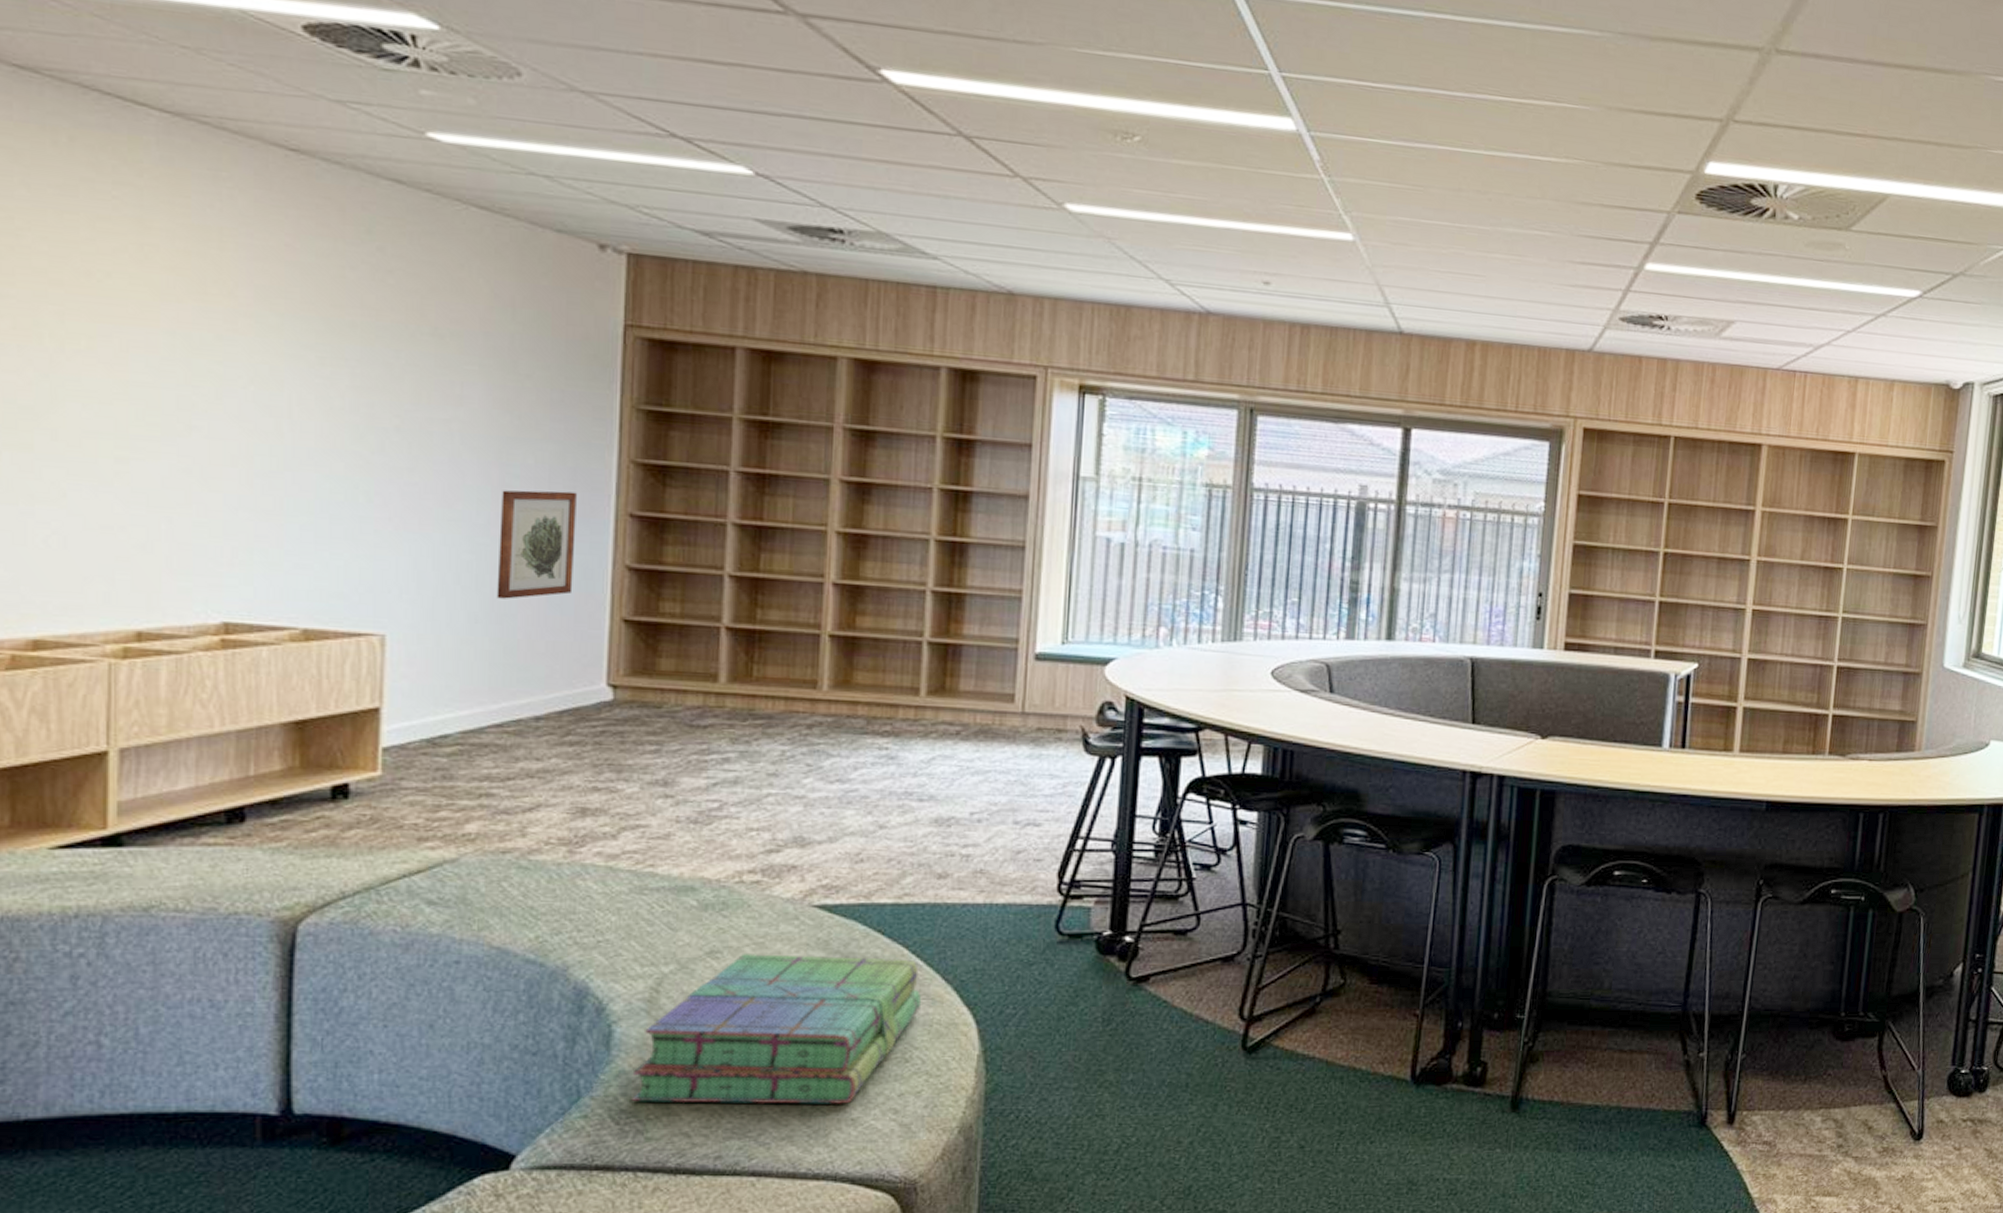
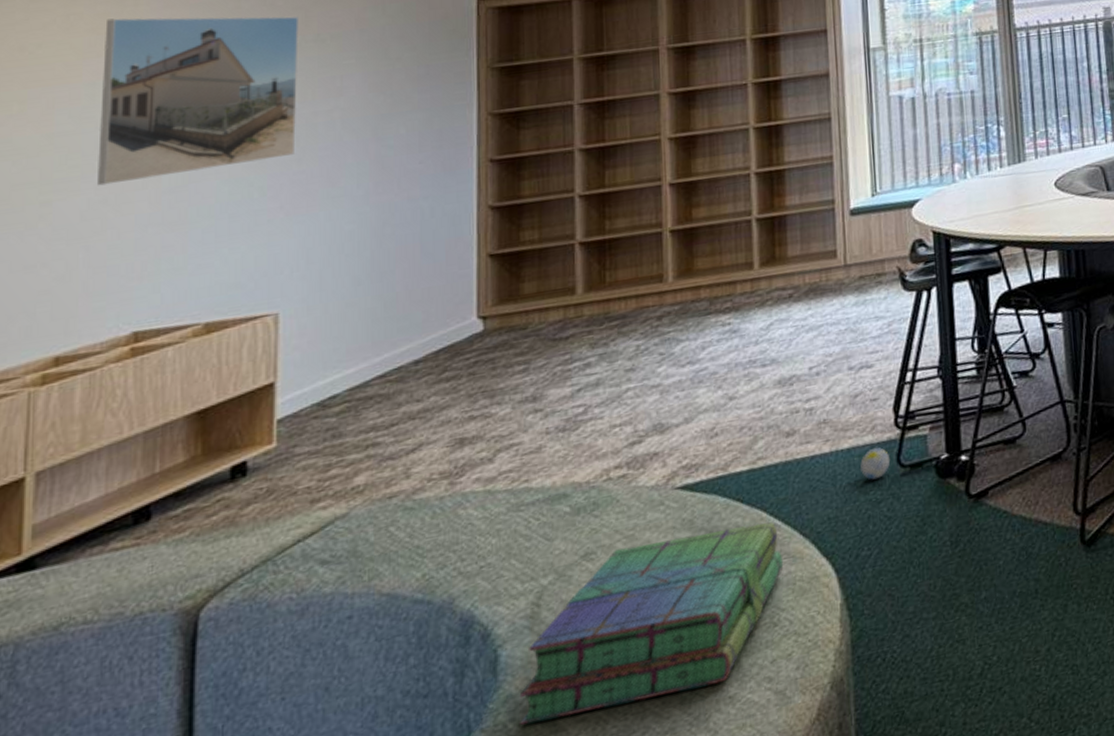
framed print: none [180,259,413,463] -> present [98,16,299,186]
wall art: present [496,490,576,599] -> none [376,150,444,259]
decorative ball: none [1015,909,1049,941] -> present [860,447,891,480]

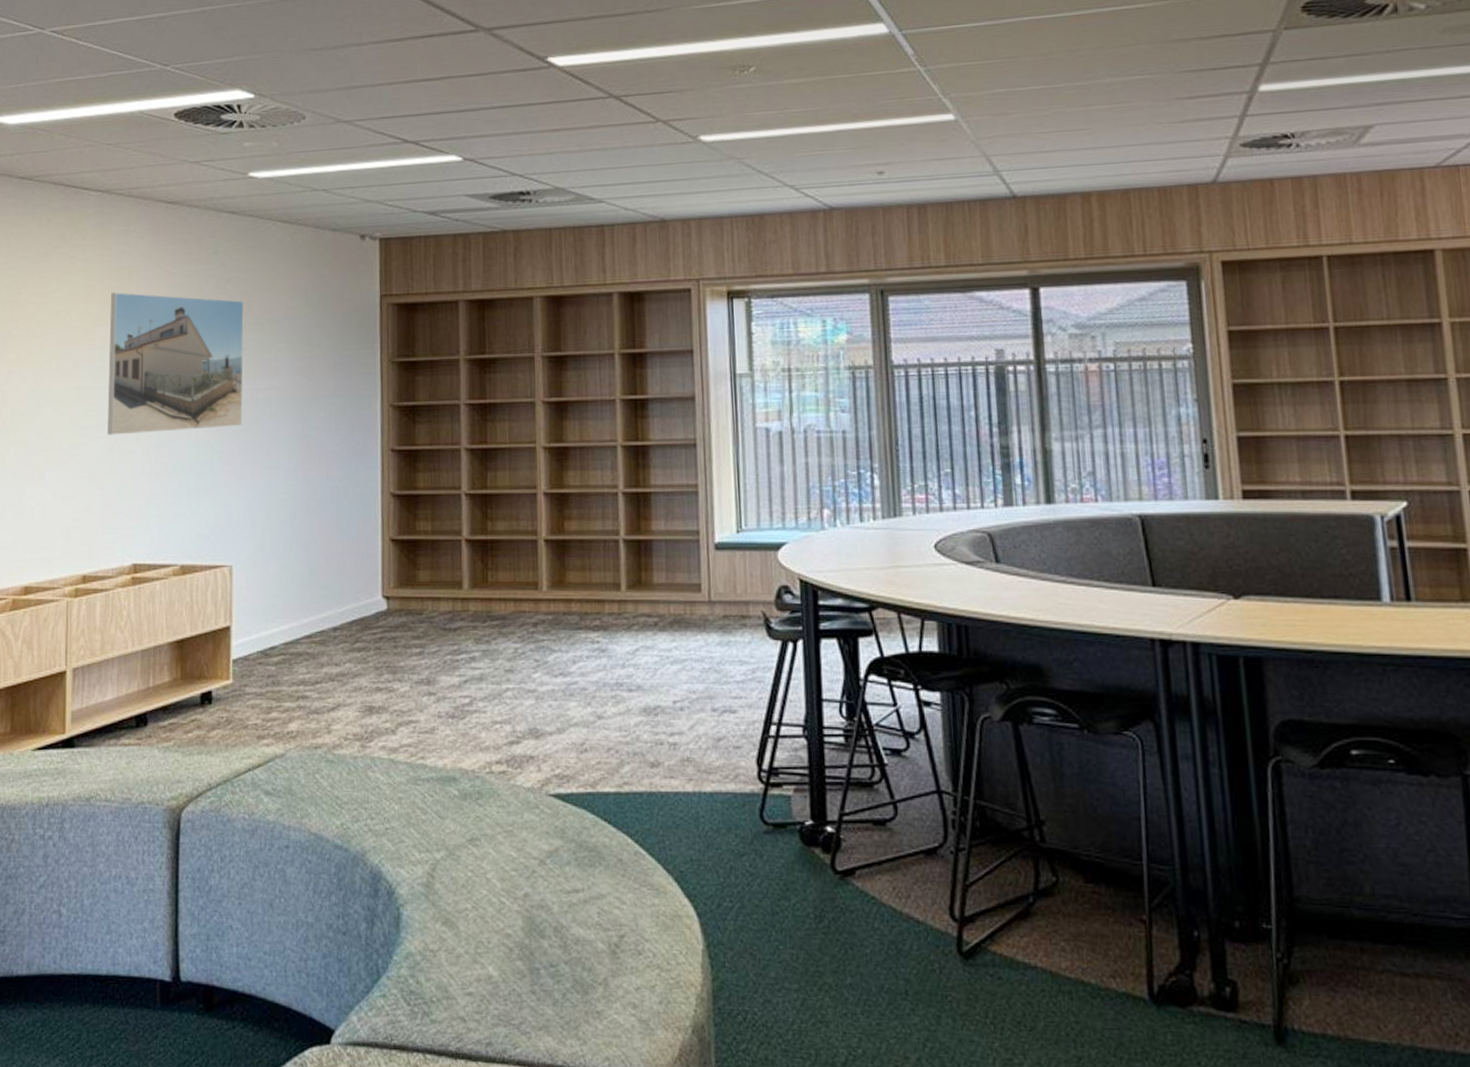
stack of books: present [520,522,784,726] -> none [418,840,648,996]
decorative ball: present [860,447,891,480] -> none [723,797,753,831]

